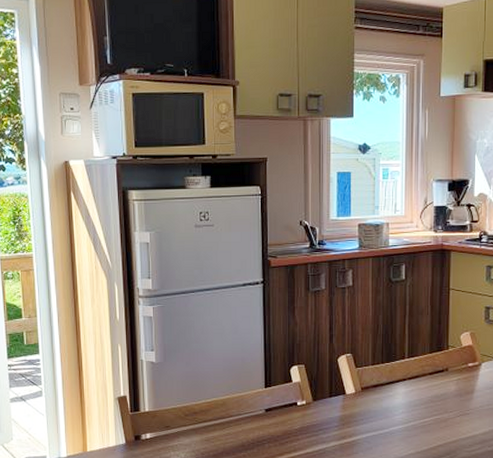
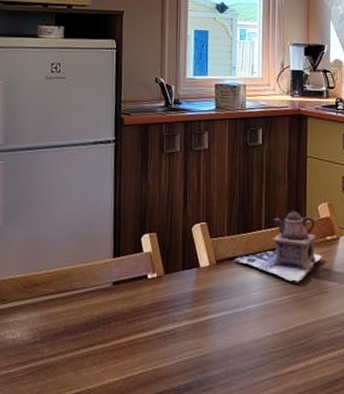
teapot: none [378,340,464,406] -> present [234,210,322,283]

